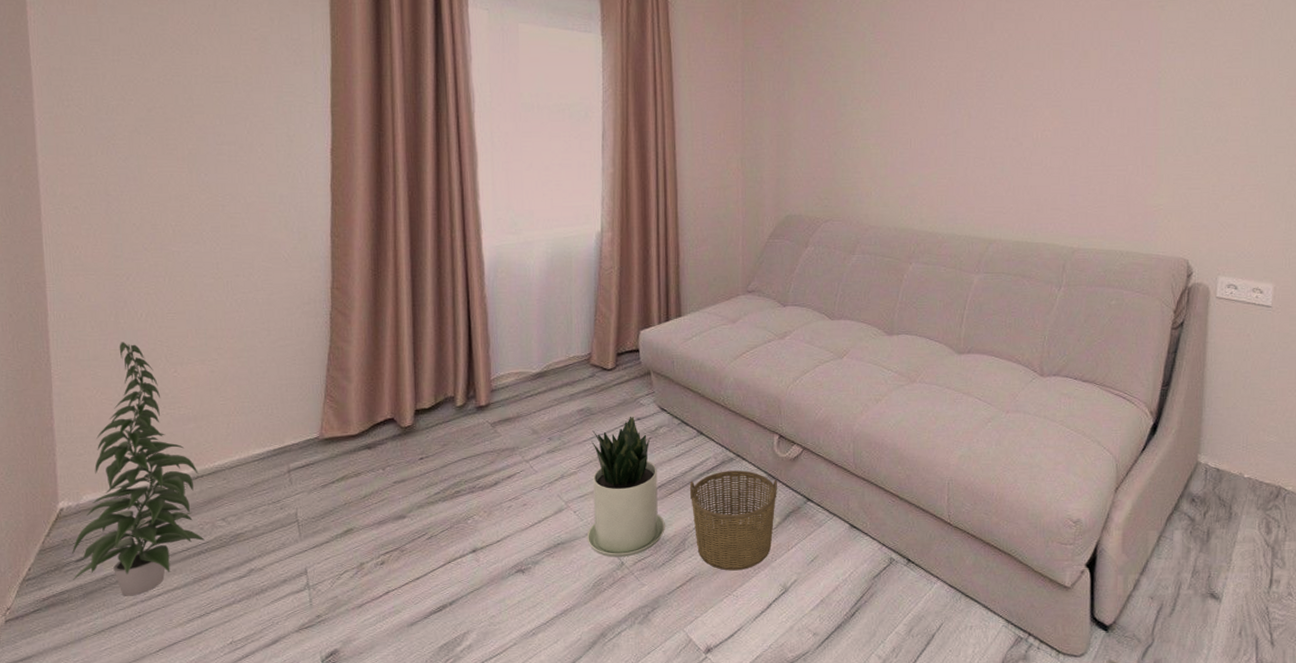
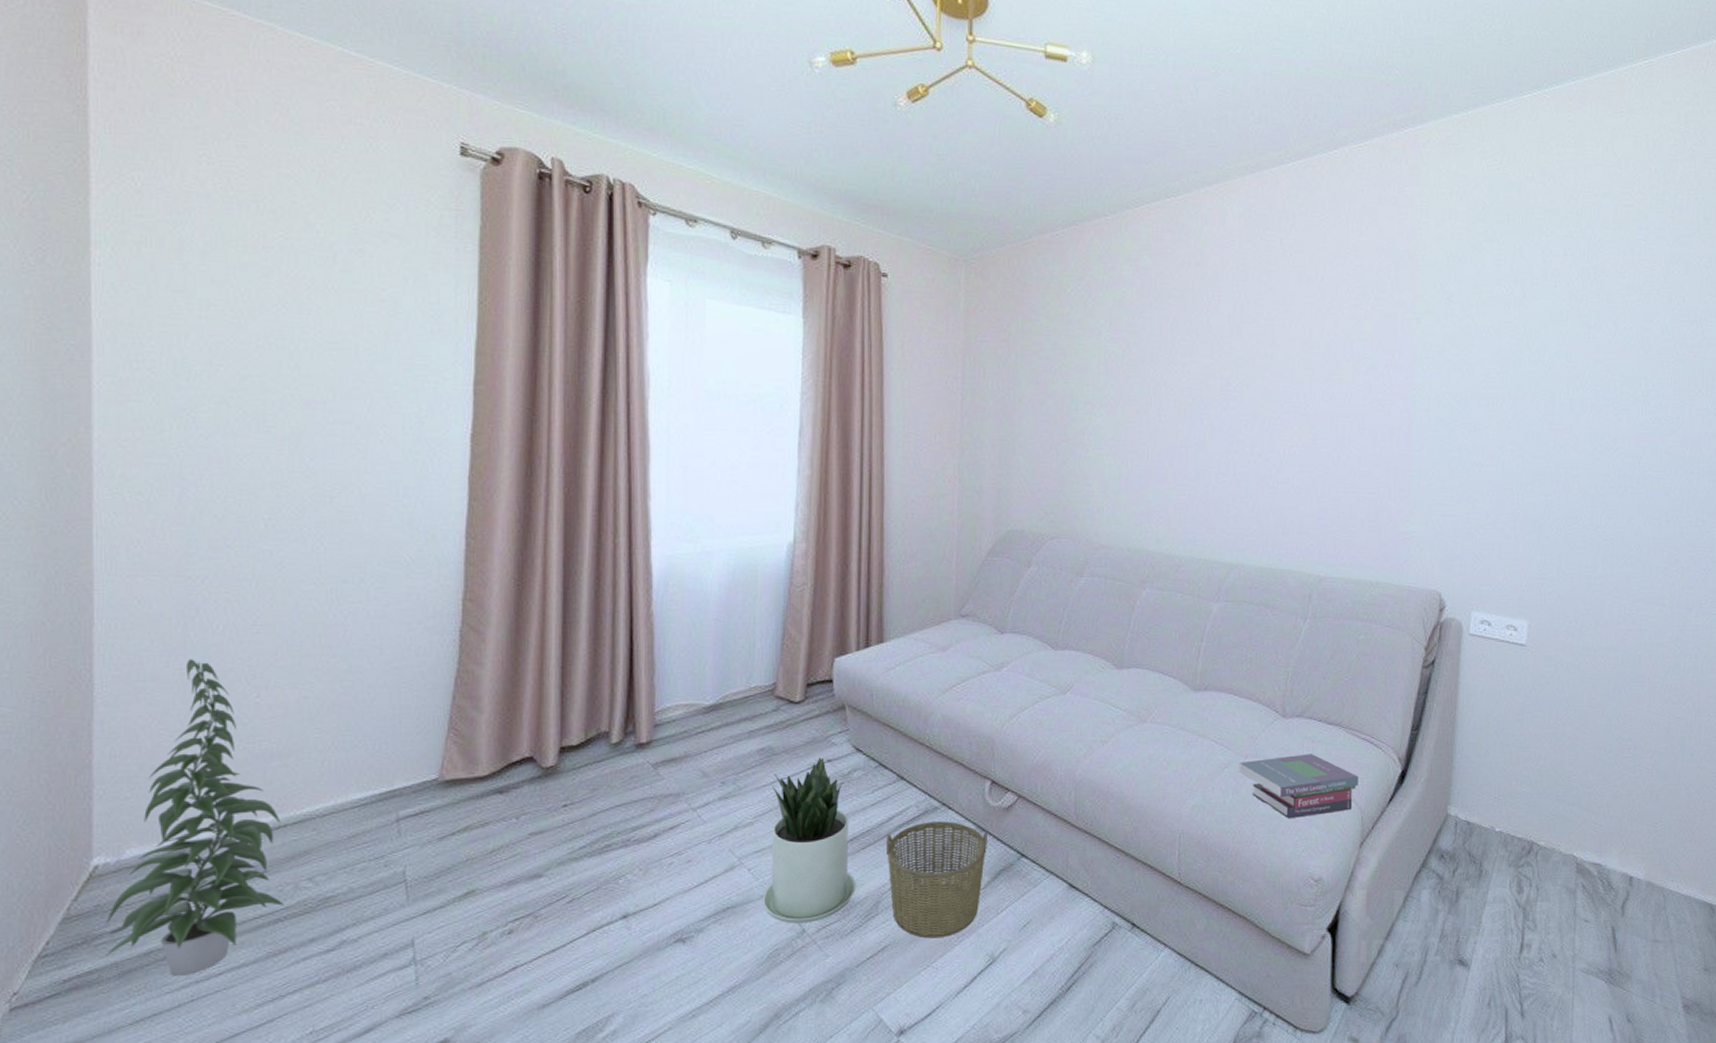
books: none [1001,409,1113,467] -> present [1239,754,1359,819]

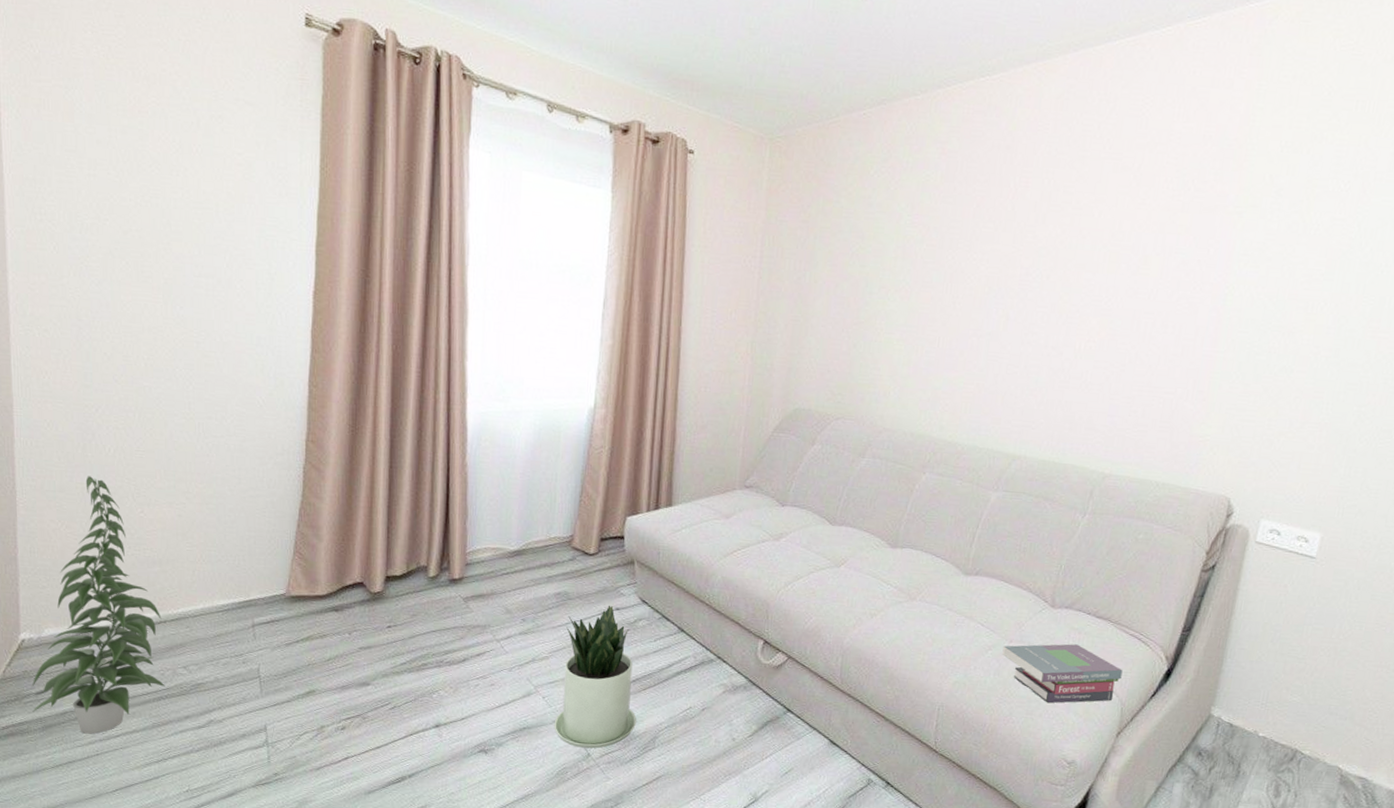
basket: present [885,821,987,939] -> none [664,671,758,775]

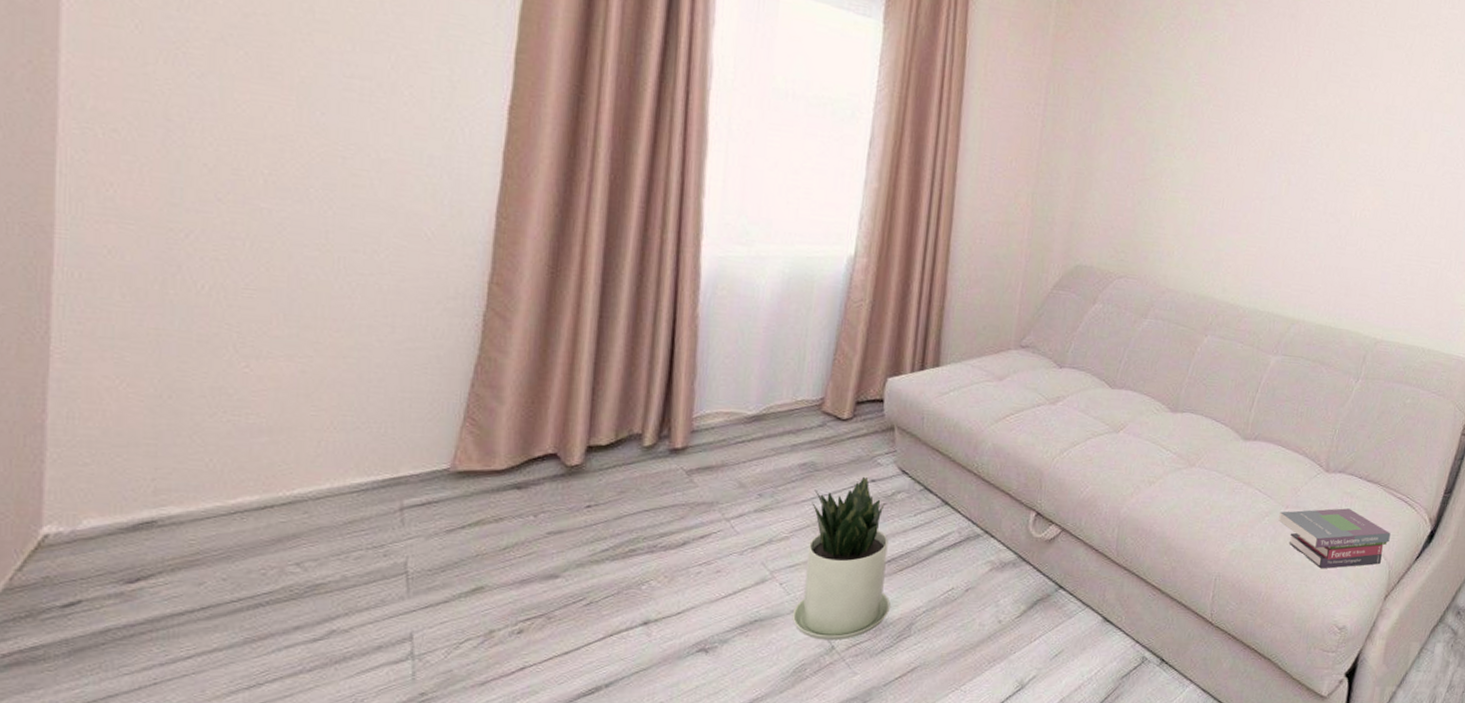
plant: present [32,476,165,734] -> none [54,319,267,657]

